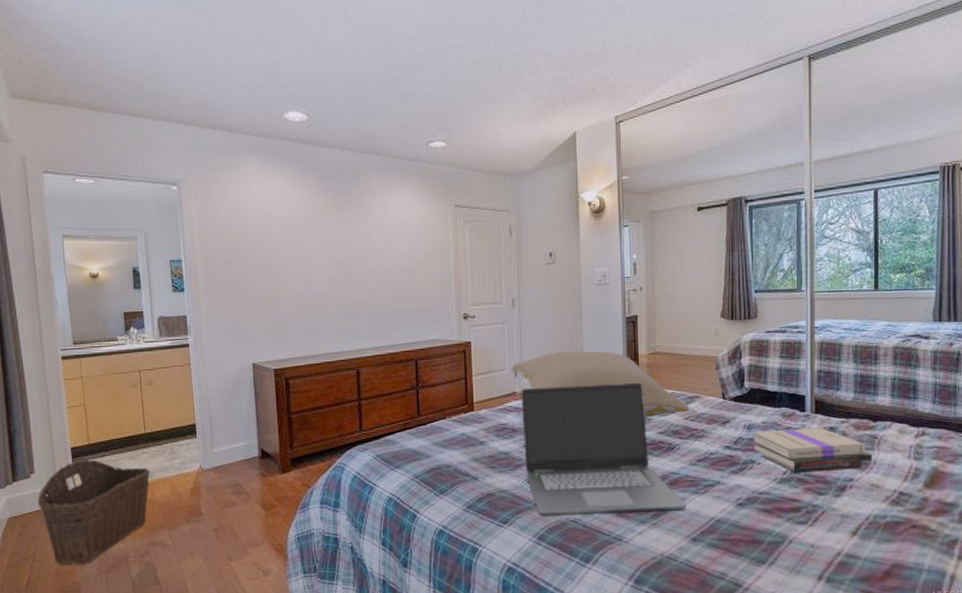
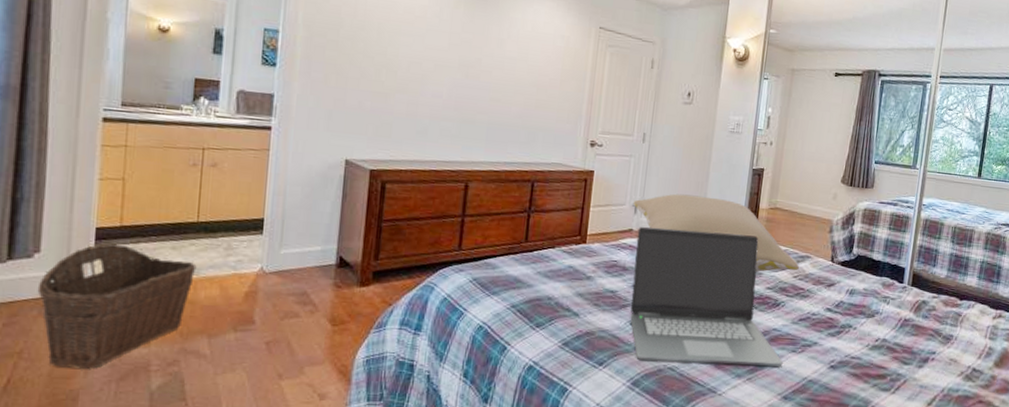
books: present [753,428,873,473] -> none [853,297,955,343]

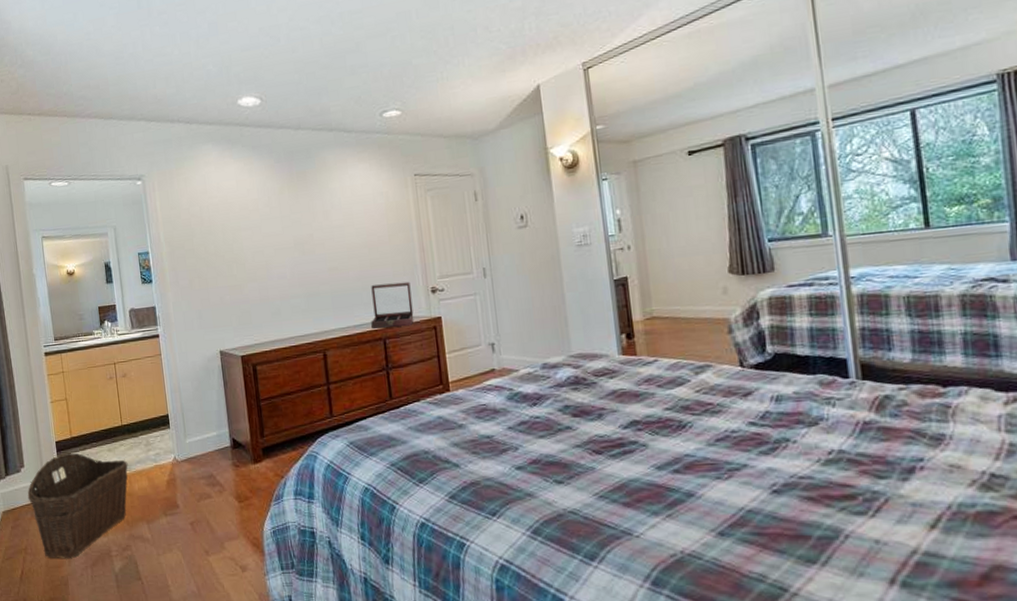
jewelry box: none [522,126,571,174] -> present [371,281,414,329]
laptop: present [630,226,783,368] -> none [500,353,708,507]
pillow: present [633,194,800,272] -> none [488,319,701,393]

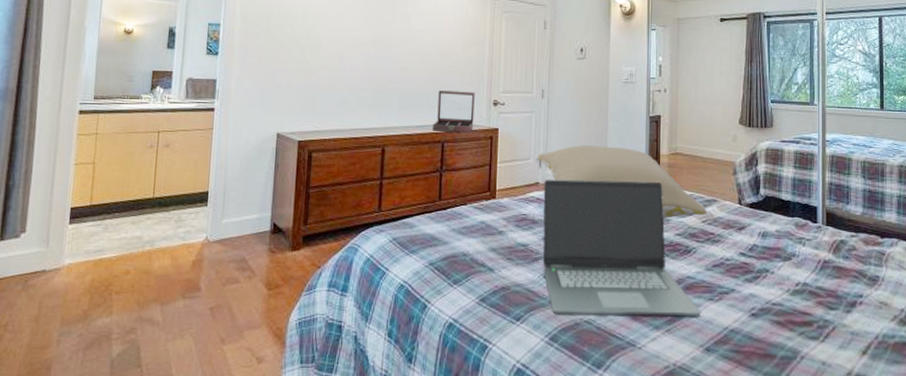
wicker basket: present [27,452,128,558] -> none [22,221,152,339]
pillow: none [488,319,701,393] -> present [537,145,708,219]
laptop: none [500,353,708,507] -> present [542,179,701,317]

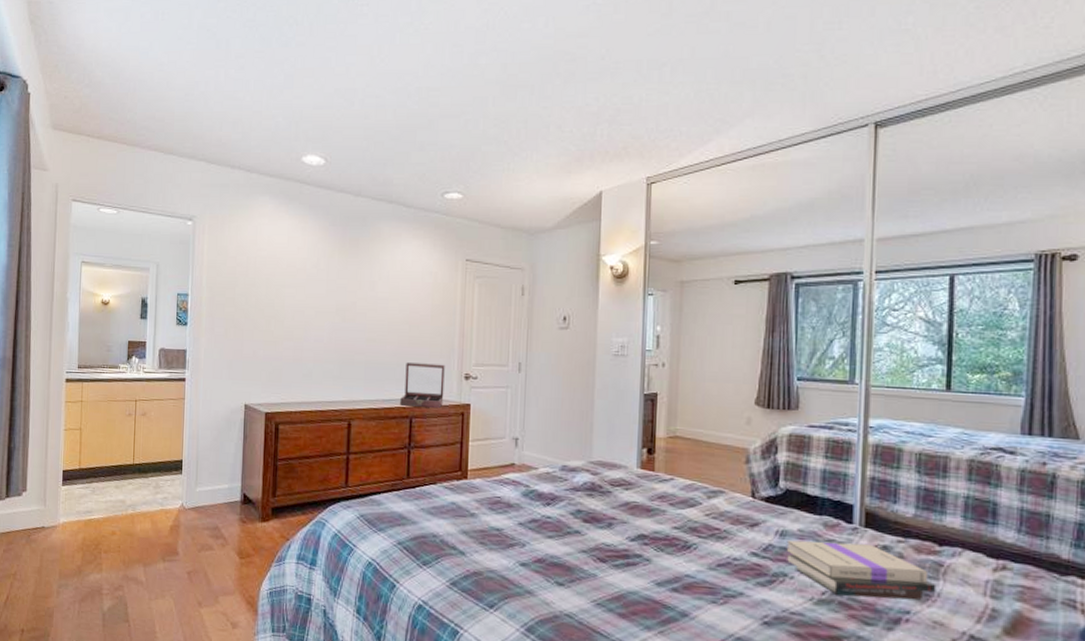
pillow: present [537,145,708,219] -> none [513,424,712,510]
laptop: present [542,179,701,317] -> none [518,460,701,621]
books: none [767,239,881,286] -> present [786,540,937,600]

